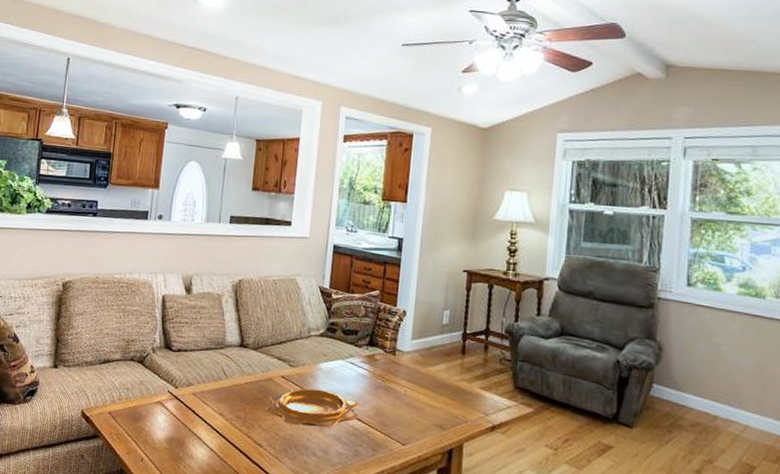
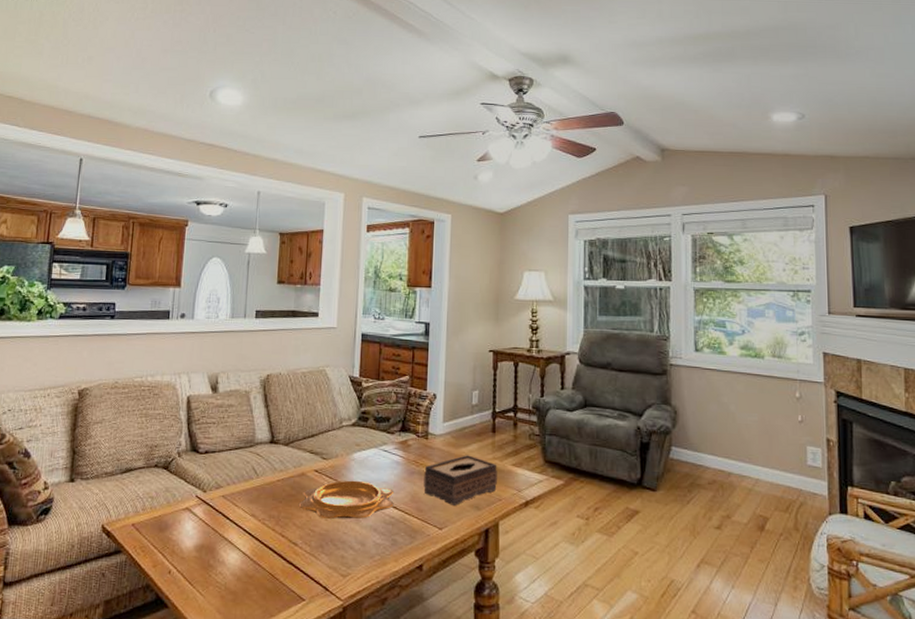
tissue box: none [388,374,465,423] -> present [424,455,497,505]

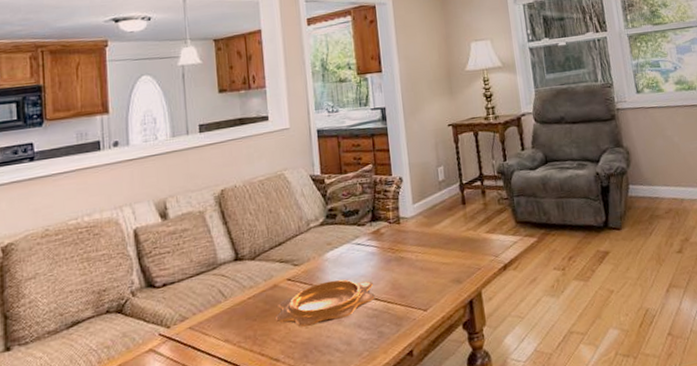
tissue box: present [424,455,497,505] -> none [401,231,475,285]

